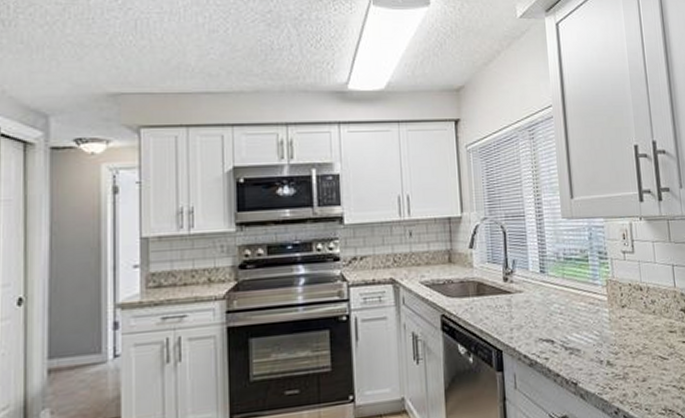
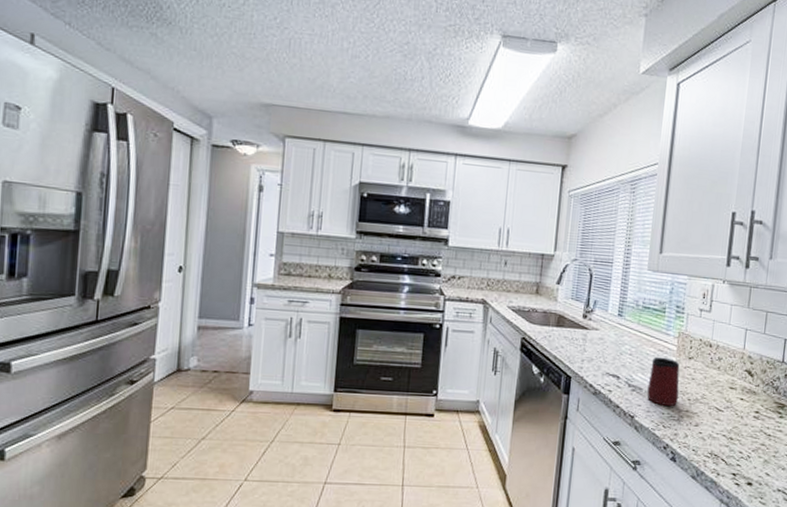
mug: none [584,310,620,365] -> present [647,357,680,406]

